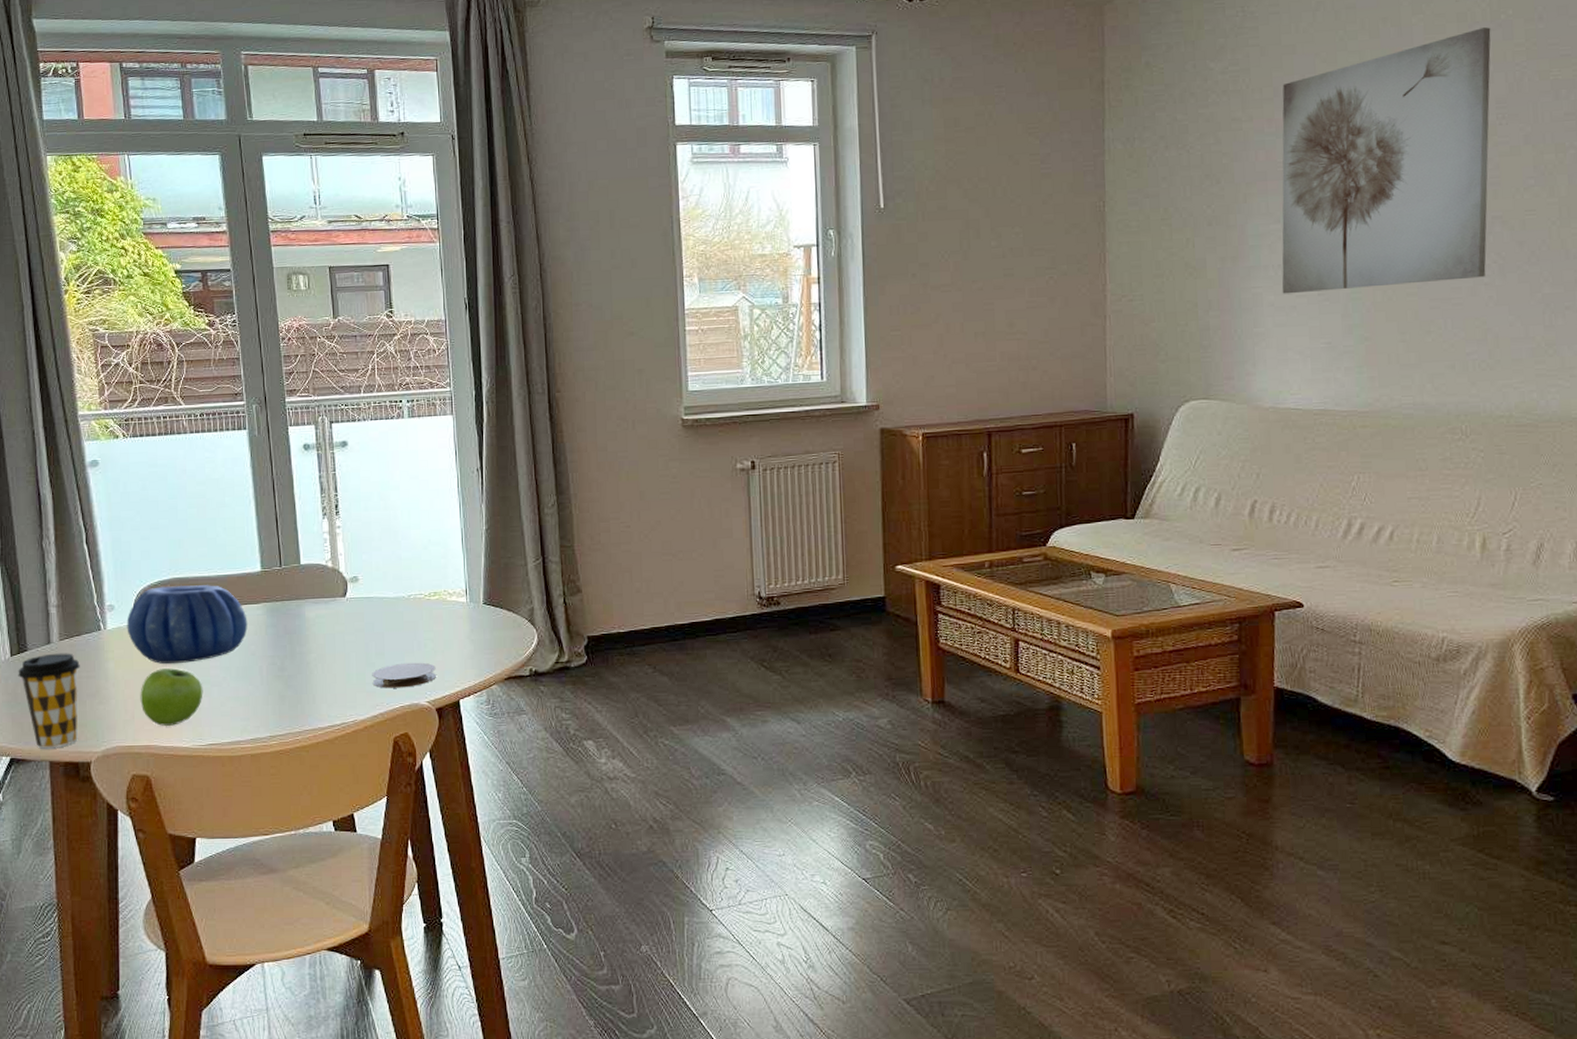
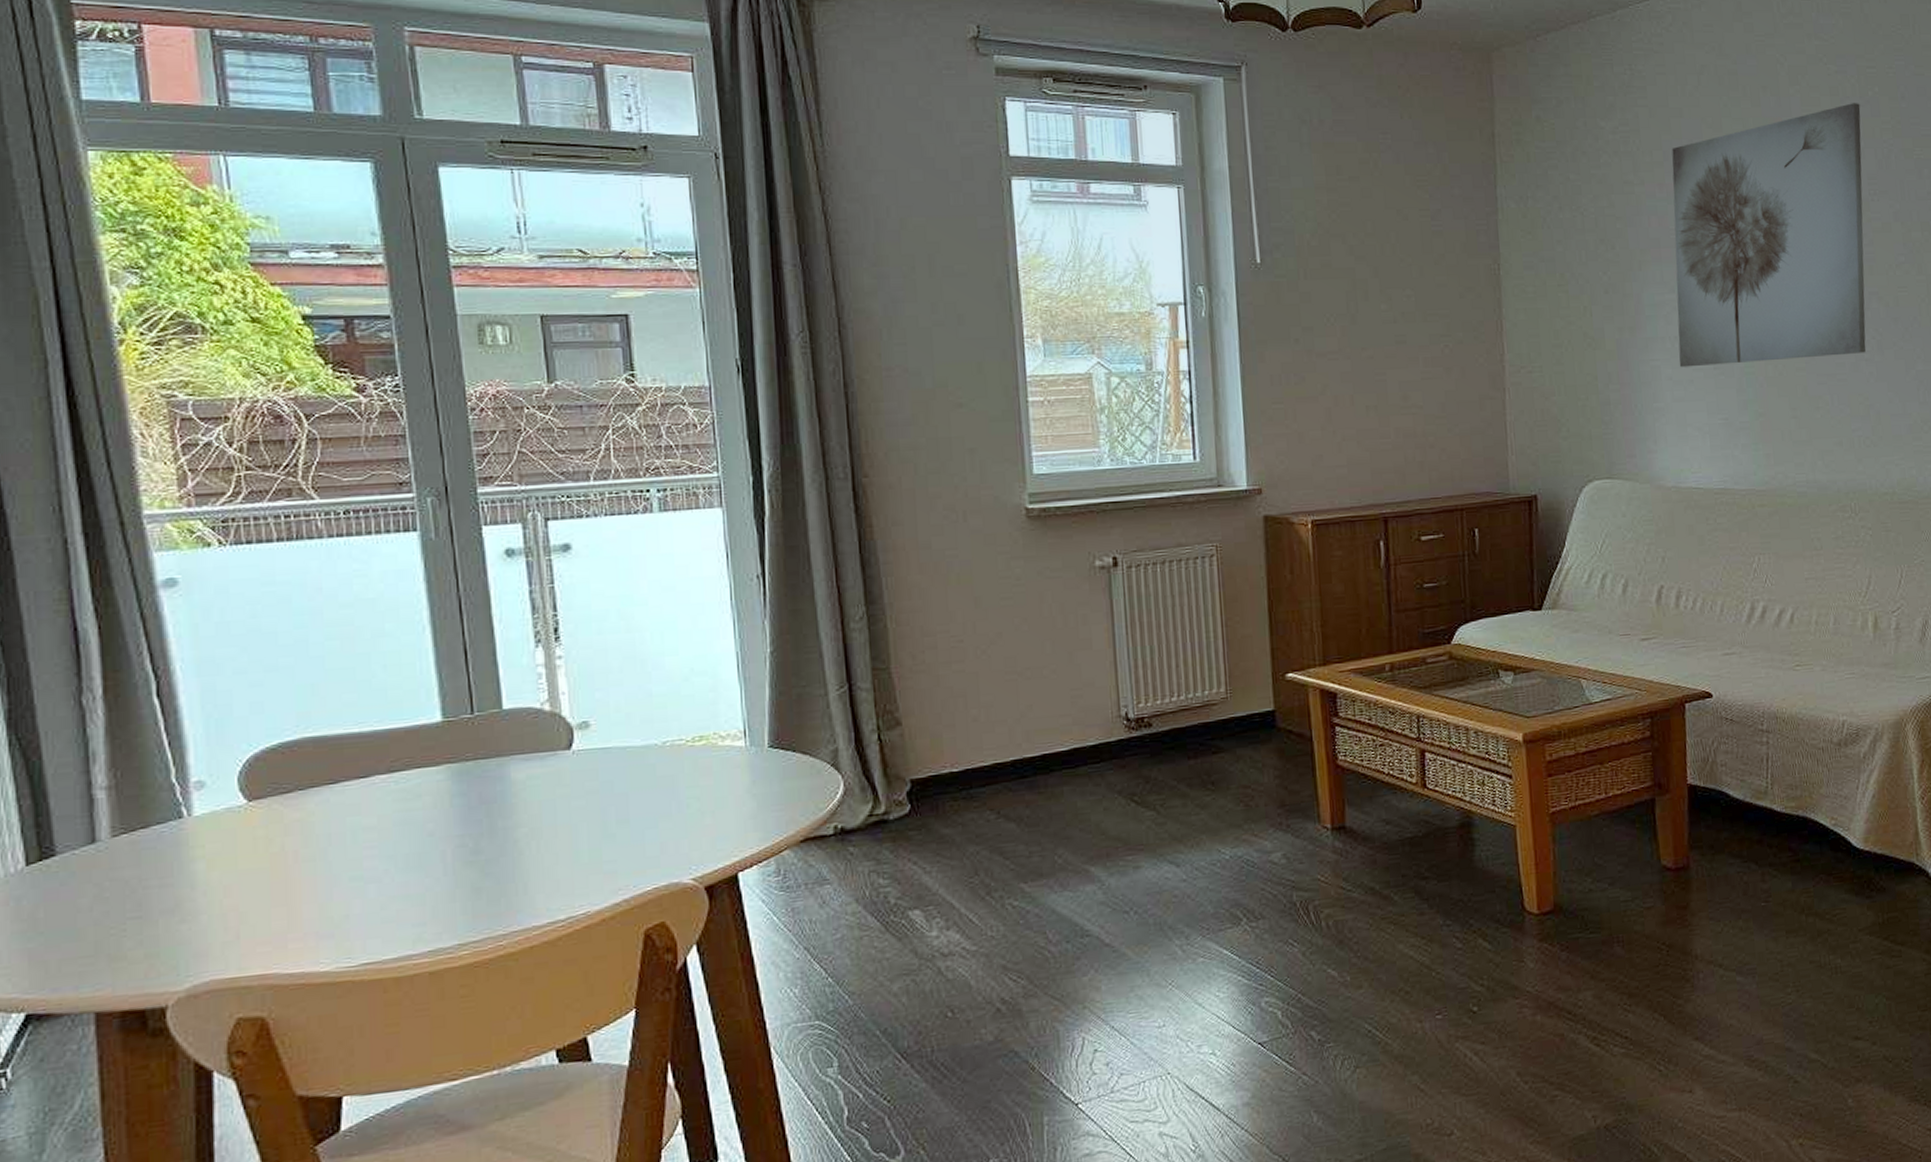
coffee cup: present [18,653,80,749] -> none [39,853,148,996]
decorative bowl: present [127,585,248,665] -> none [226,744,422,858]
fruit: present [140,668,203,726] -> none [249,863,353,946]
coaster: present [372,662,436,689] -> none [611,828,704,867]

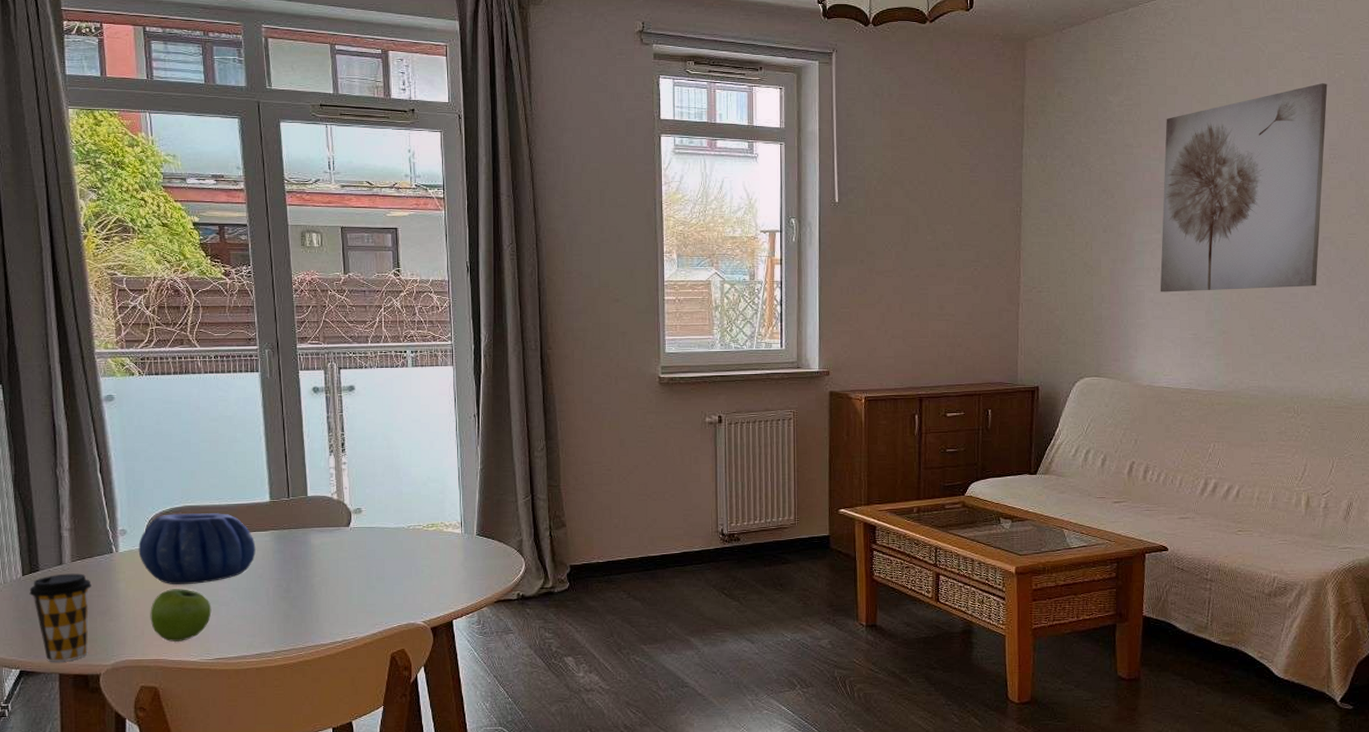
coffee cup: none [39,853,148,996] -> present [29,573,91,662]
decorative bowl: none [226,744,422,858] -> present [138,513,256,585]
fruit: none [249,863,353,946] -> present [150,589,212,642]

